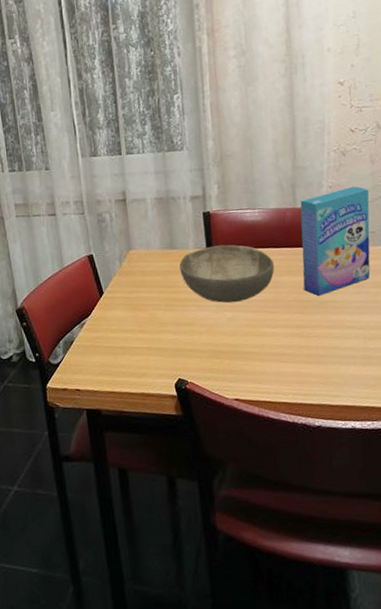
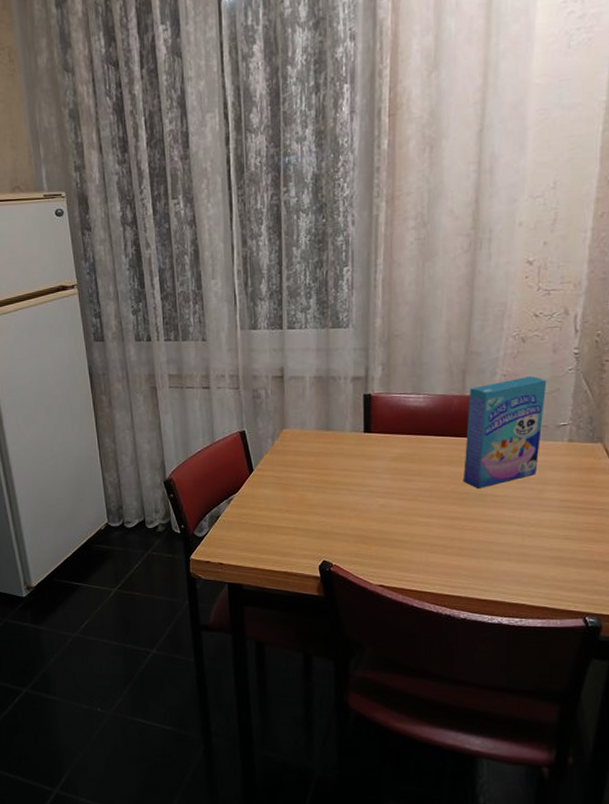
bowl: present [179,244,275,303] -> none [334,429,434,490]

